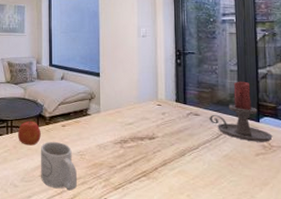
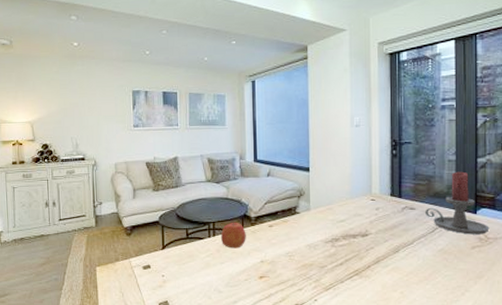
mug: present [41,142,78,191] -> none [246,244,286,294]

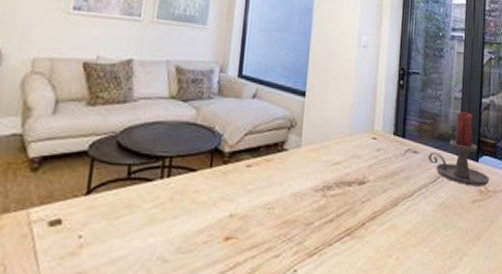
apple: present [220,221,246,249] -> none [177,156,215,196]

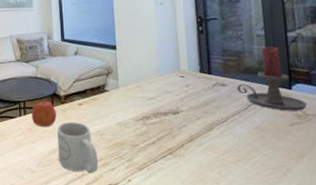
apple: none [177,156,215,196] -> present [31,99,57,127]
mug: none [206,190,261,263] -> present [57,122,99,174]

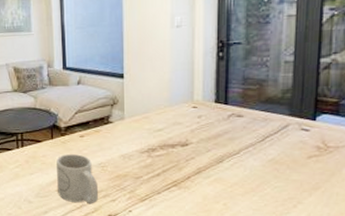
apple: present [31,99,57,127] -> none [29,131,56,159]
candle holder: present [236,46,307,111] -> none [254,73,331,143]

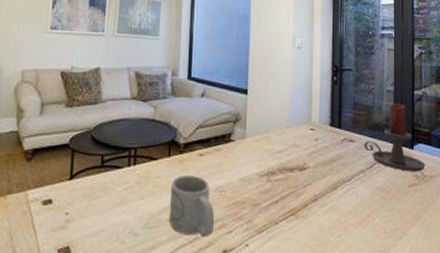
candle holder: none [254,73,331,143] -> present [363,103,426,172]

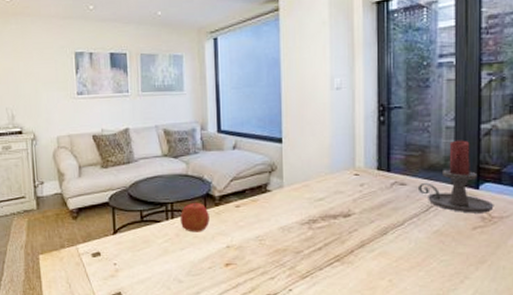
apple: none [142,147,173,181] -> present [179,201,210,233]
mug: present [169,175,215,237] -> none [210,226,256,283]

